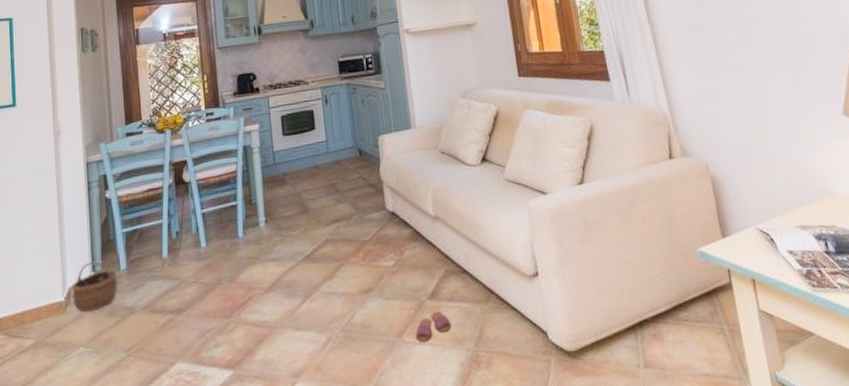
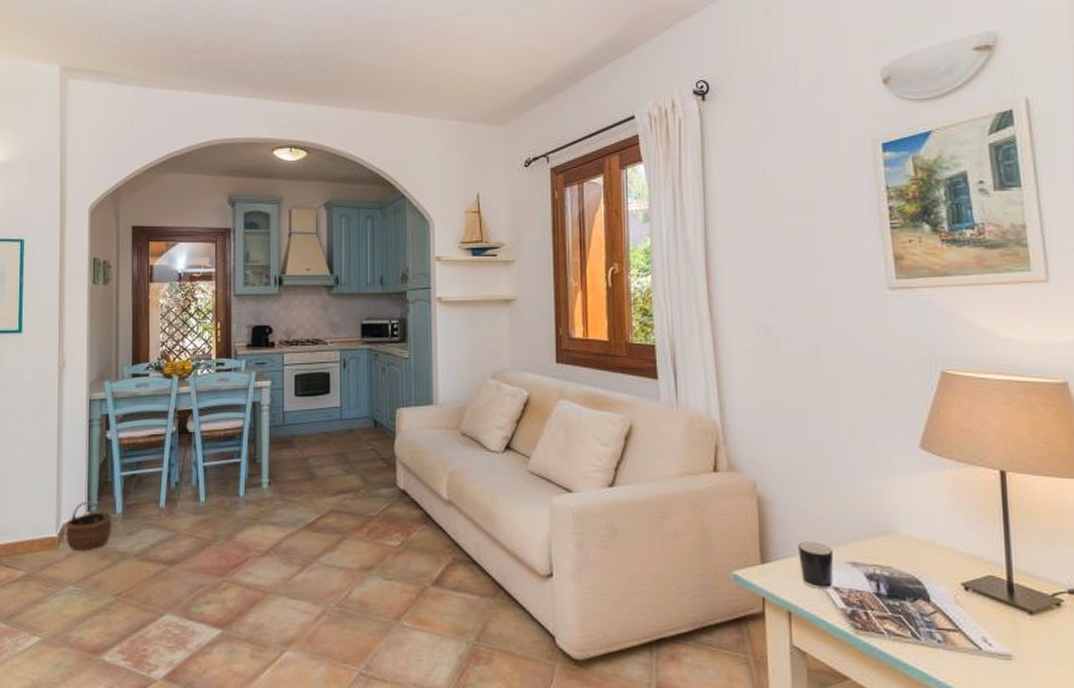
slippers: present [416,311,451,342] -> none [415,599,452,628]
mug: none [751,212,787,255] -> present [797,541,834,591]

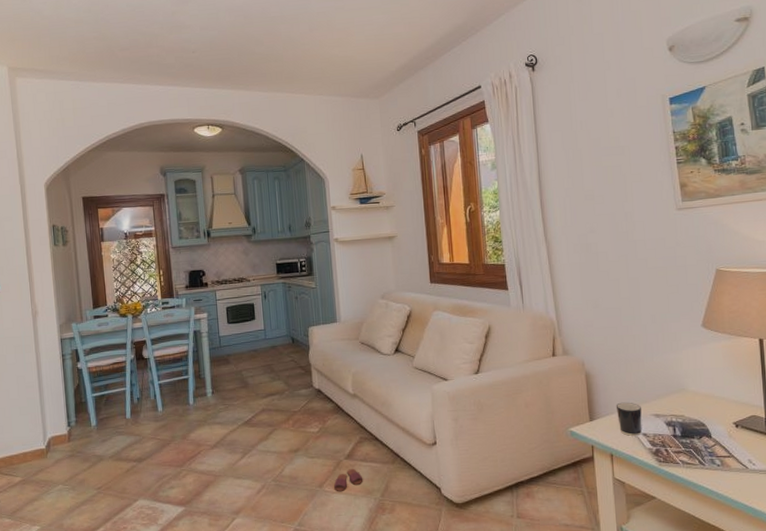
wicker basket: present [66,501,113,551] -> none [51,418,90,458]
slippers: none [415,599,452,628] -> present [334,469,362,491]

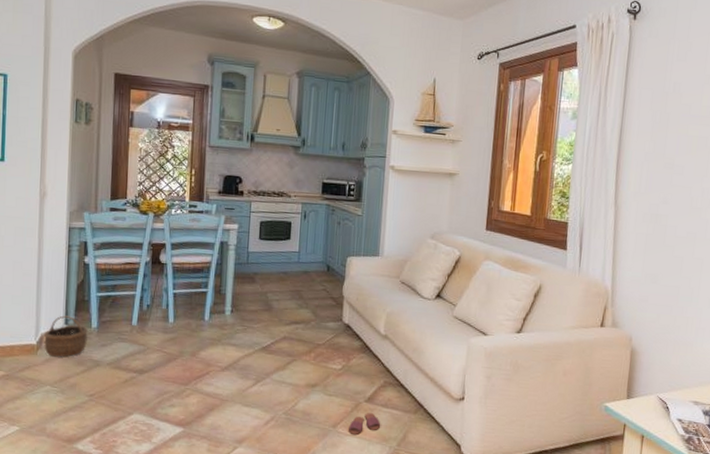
wicker basket: none [51,418,90,458] -> present [44,315,89,357]
mug: present [615,402,642,437] -> none [655,384,682,421]

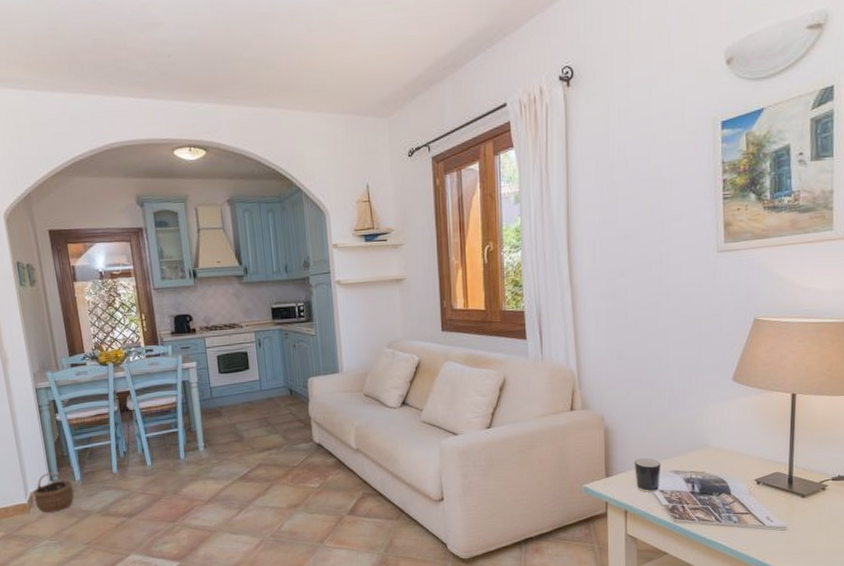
slippers: present [349,413,380,435] -> none [335,524,365,547]
mug: none [655,384,682,421] -> present [634,458,662,493]

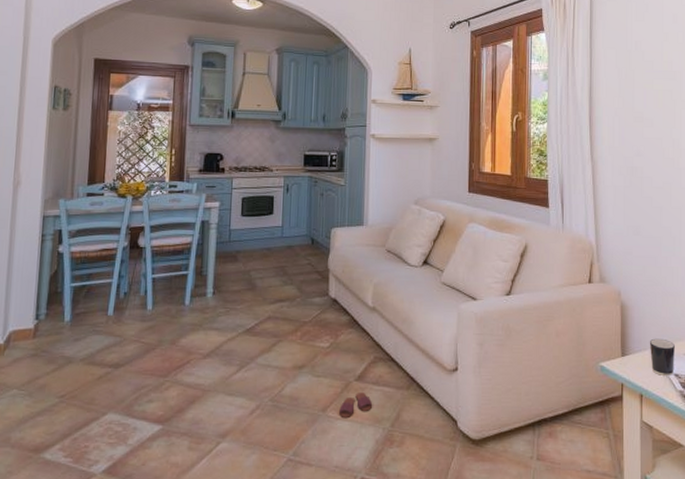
wicker basket: present [33,472,75,512] -> none [12,310,61,356]
slippers: none [335,524,365,547] -> present [339,392,372,417]

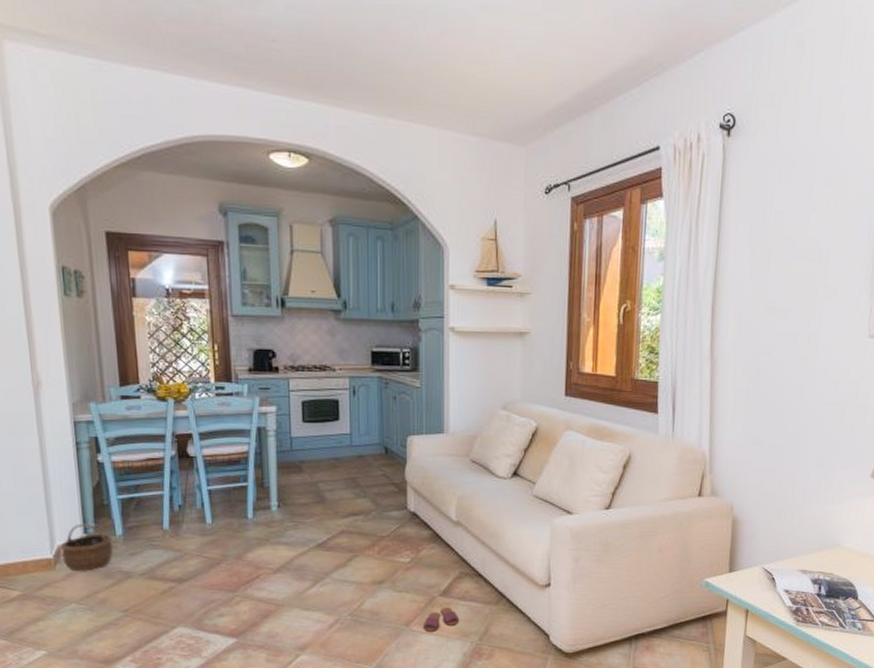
wicker basket: none [12,310,61,356] -> present [61,523,114,571]
mug: present [649,338,676,377] -> none [760,554,789,593]

